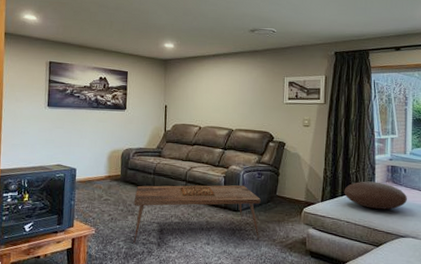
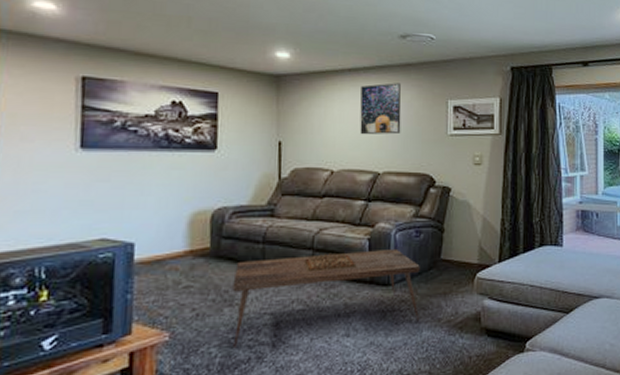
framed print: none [220,64,250,102] -> present [360,83,402,135]
cushion: present [344,181,407,210] -> none [526,231,600,266]

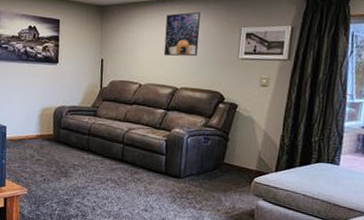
coffee table: present [232,248,420,347] -> none [67,146,206,209]

